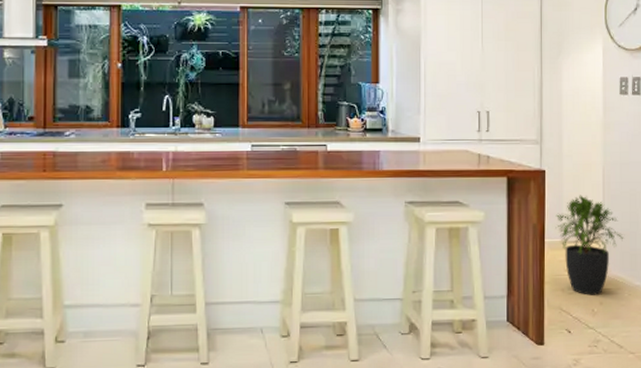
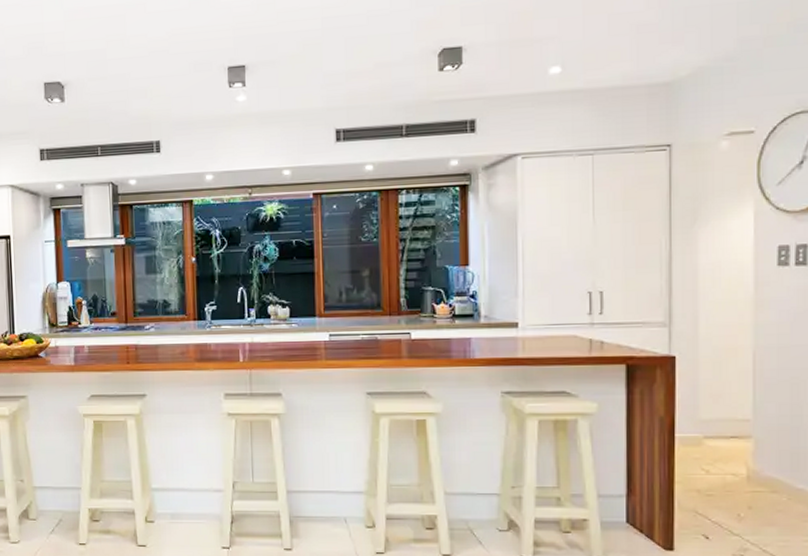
potted plant: present [555,195,624,295] -> none [689,384,782,498]

